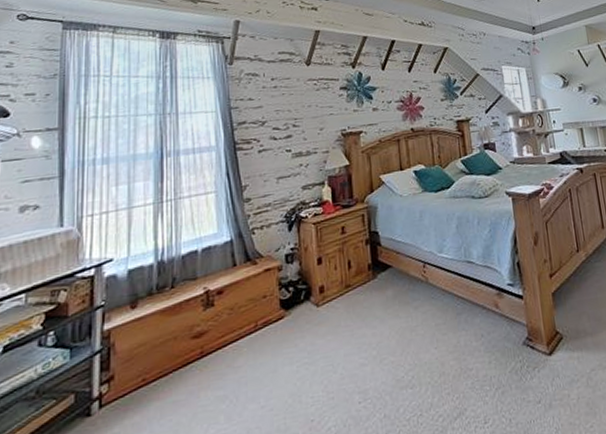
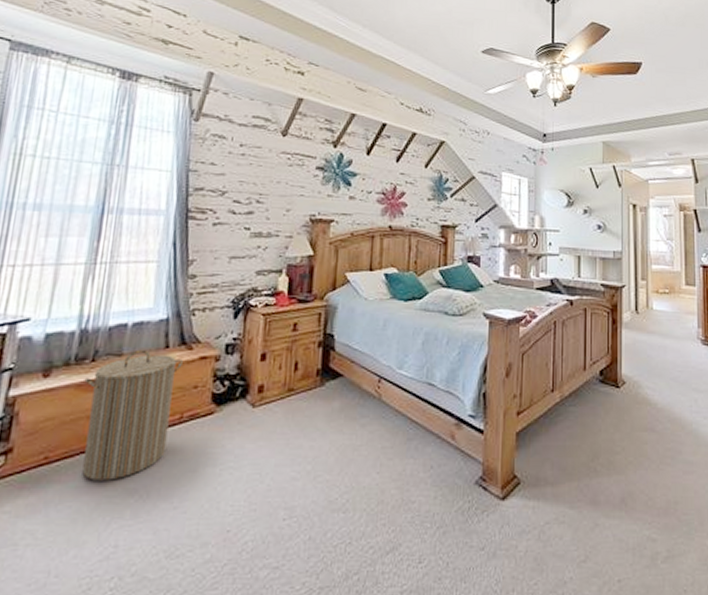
laundry hamper: none [167,270,250,394] -> present [82,349,183,481]

